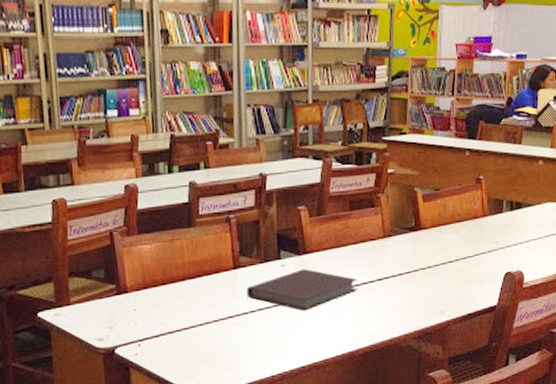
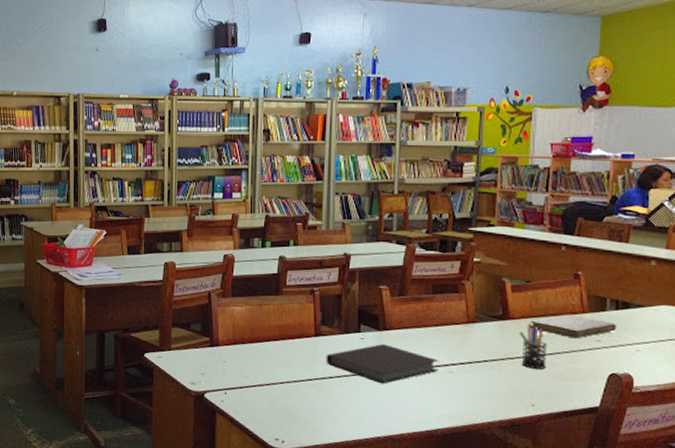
pen holder: none [430,231,455,277] -> present [520,323,548,369]
notebook: none [439,219,511,243] -> present [530,314,616,339]

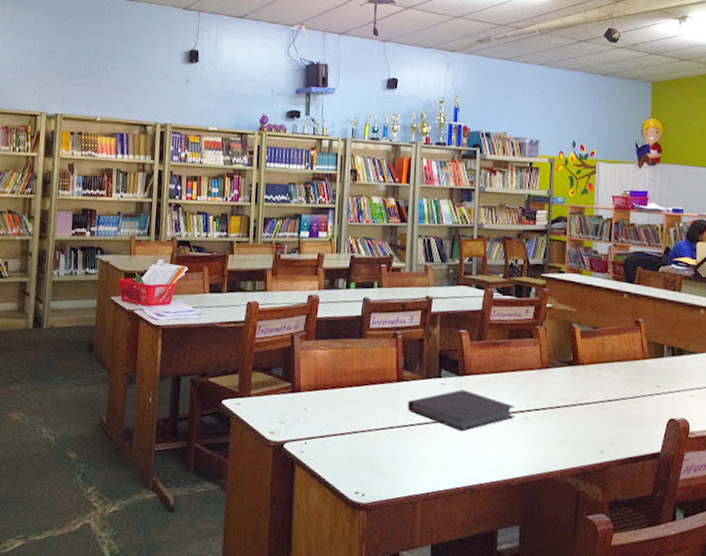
pen holder: present [520,323,548,369] -> none [589,369,614,415]
notebook: present [530,314,616,339] -> none [598,360,673,384]

